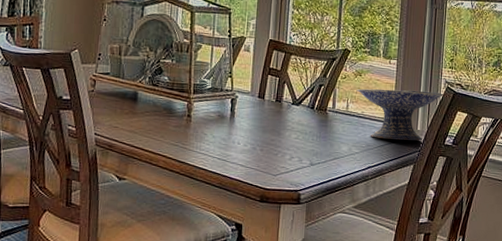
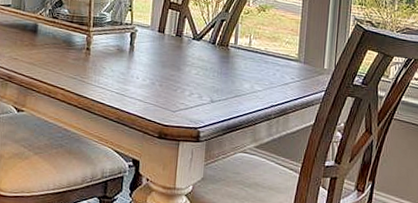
decorative bowl: present [356,88,443,141] -> none [260,24,352,80]

